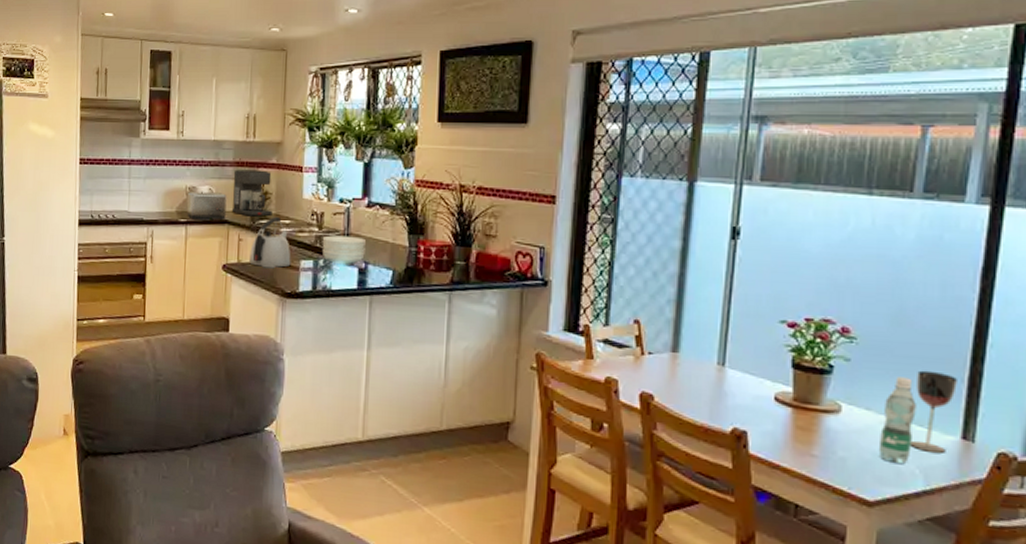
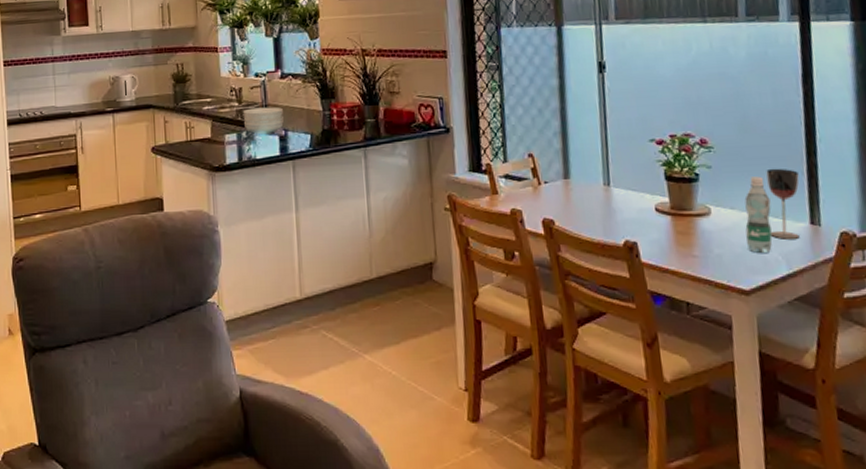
toaster: present [187,192,227,220] -> none [111,79,150,108]
coffee maker: present [231,169,273,217] -> none [154,54,194,99]
kettle: present [249,216,291,269] -> none [176,96,216,146]

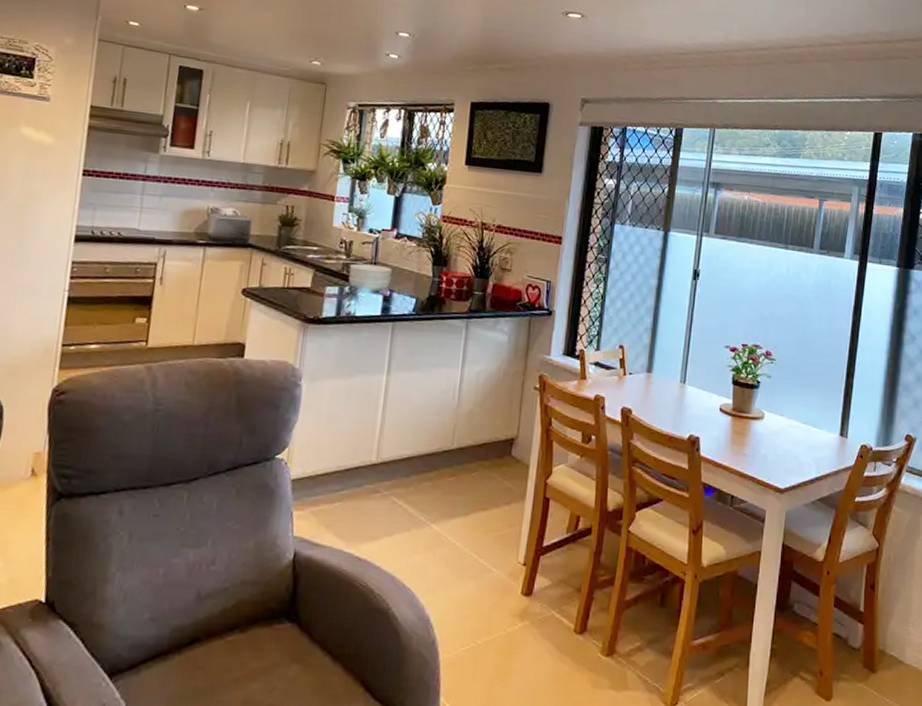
toaster: none [111,79,150,108] -> present [207,213,253,243]
bottle: present [744,176,773,254] -> none [787,389,813,458]
wineglass: present [766,168,800,239] -> none [808,384,838,447]

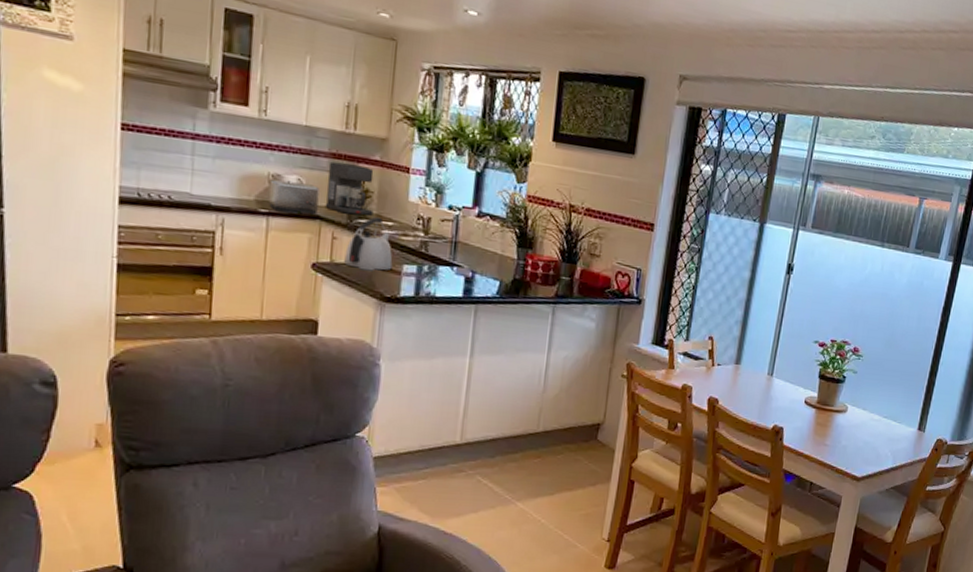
coffee maker: none [256,194,302,242] -> present [325,161,374,216]
kettle: none [272,242,317,294] -> present [344,216,393,271]
bowl: present [348,263,392,293] -> none [427,242,474,274]

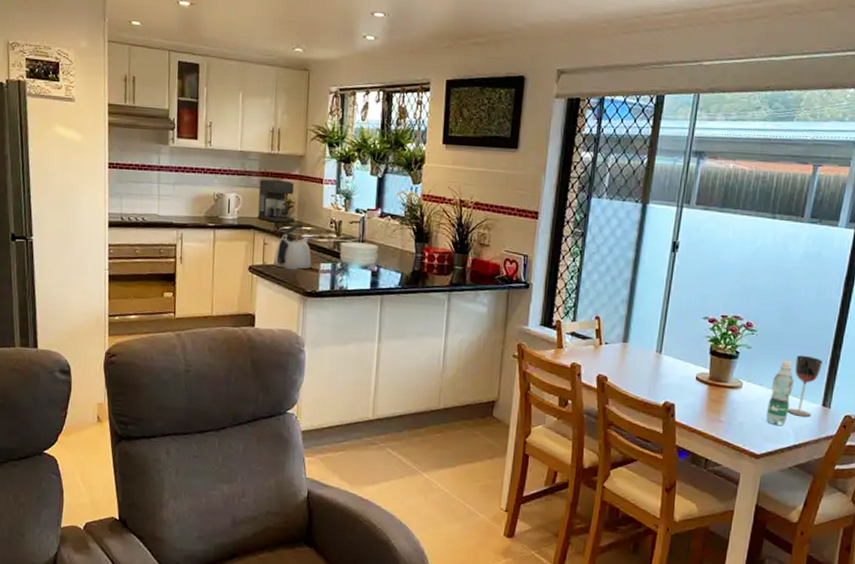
toaster: present [269,179,320,215] -> none [215,198,253,225]
bowl: none [427,242,474,274] -> present [339,241,378,269]
bottle: none [867,385,894,450] -> present [765,360,794,426]
wineglass: none [887,380,920,440] -> present [787,355,823,417]

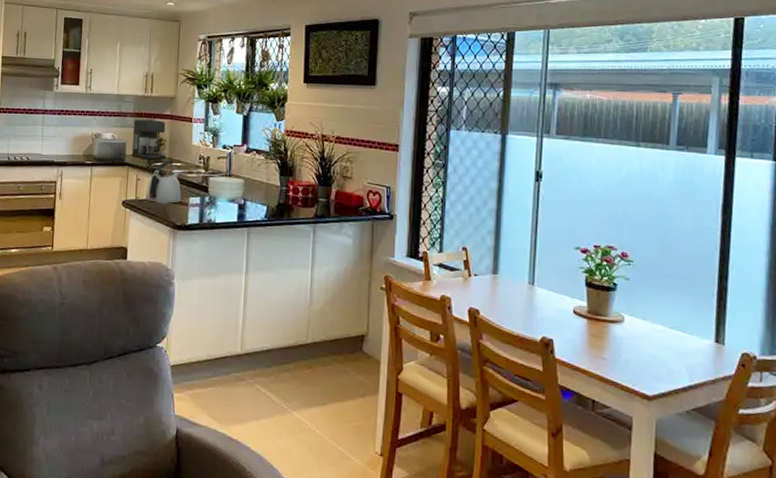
toaster: none [215,198,253,225] -> present [92,138,127,162]
bottle: present [765,360,794,426] -> none [653,292,680,365]
wineglass: present [787,355,823,417] -> none [677,287,709,354]

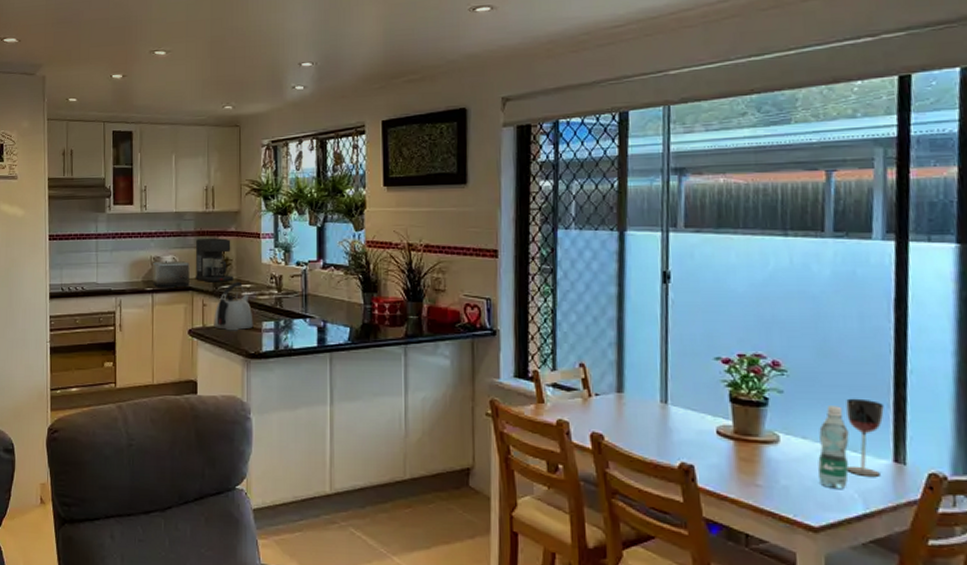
bowl: present [207,176,244,202] -> none [282,297,323,325]
bottle: none [653,292,680,365] -> present [817,406,849,490]
wineglass: none [677,287,709,354] -> present [846,398,884,477]

